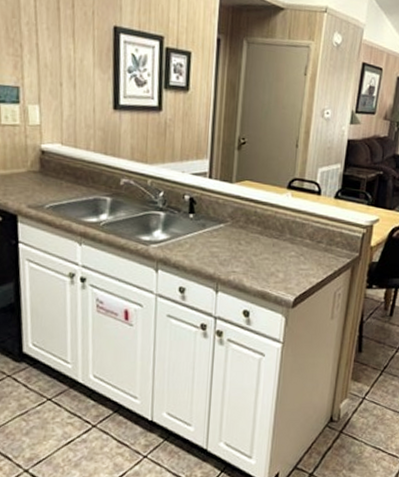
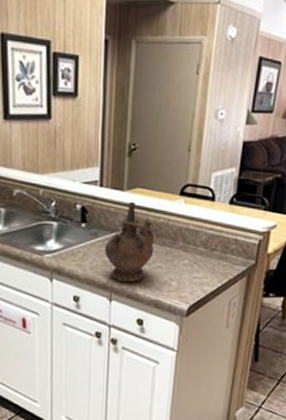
ceremonial vessel: none [212,193,262,274] -> present [105,201,155,283]

